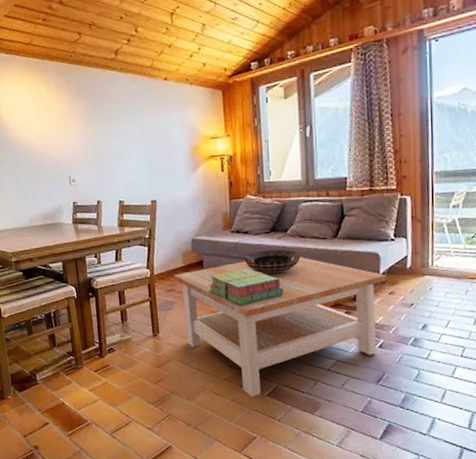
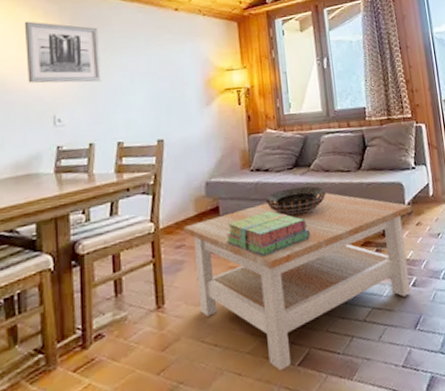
wall art: none [41,93,104,149] -> present [24,21,101,83]

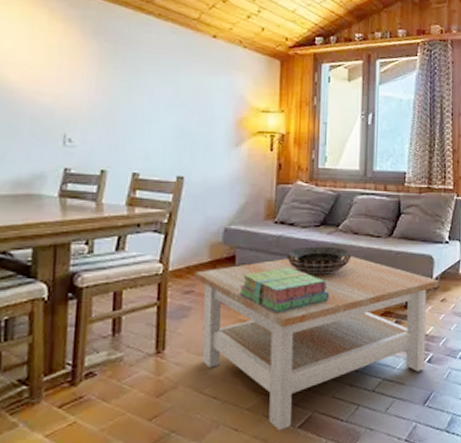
wall art: present [24,21,101,83] -> none [38,24,124,104]

